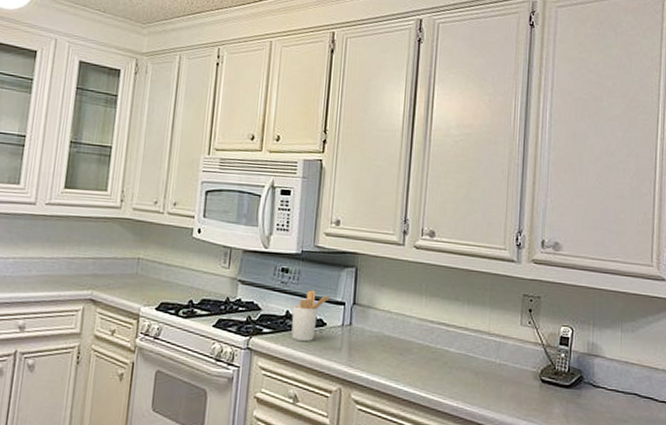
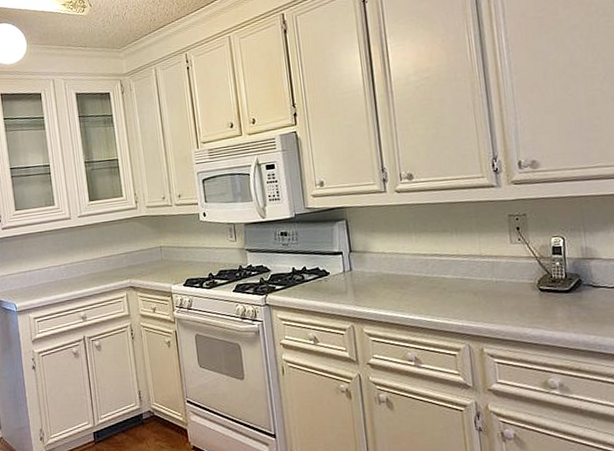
utensil holder: present [291,290,332,341] -> none [296,246,330,291]

